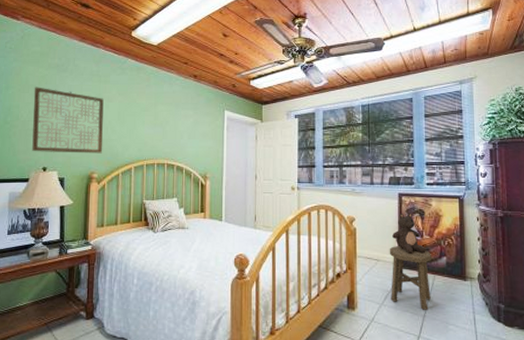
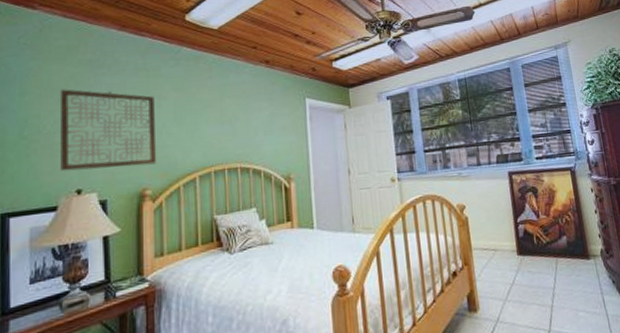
stool: present [389,246,431,310] -> none [505,231,556,300]
teddy bear: present [392,212,426,254] -> none [507,192,545,238]

